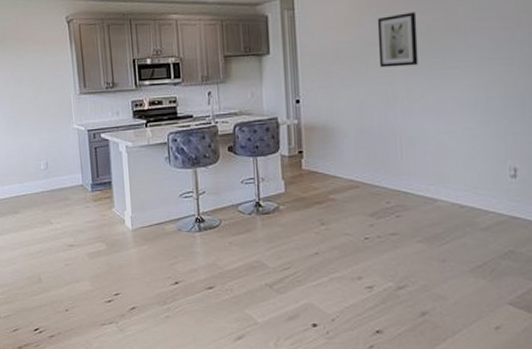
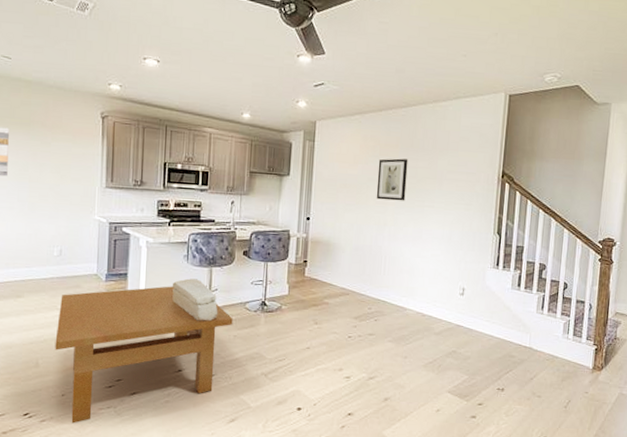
table: none [52,192,227,339] -> present [55,286,233,424]
decorative box: none [157,182,209,228] -> present [172,278,218,322]

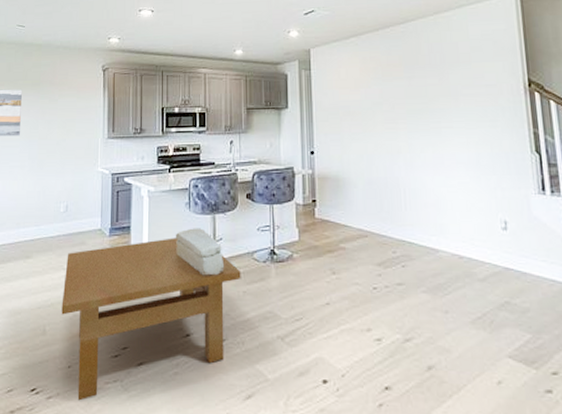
wall art: present [376,158,408,201] -> none [382,77,418,125]

